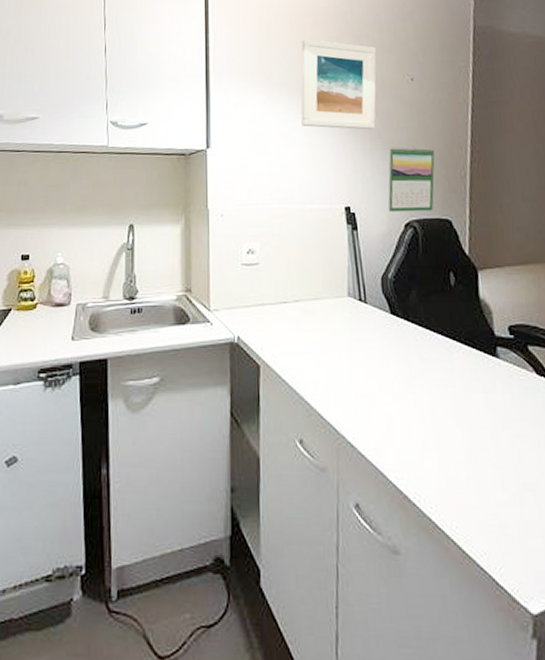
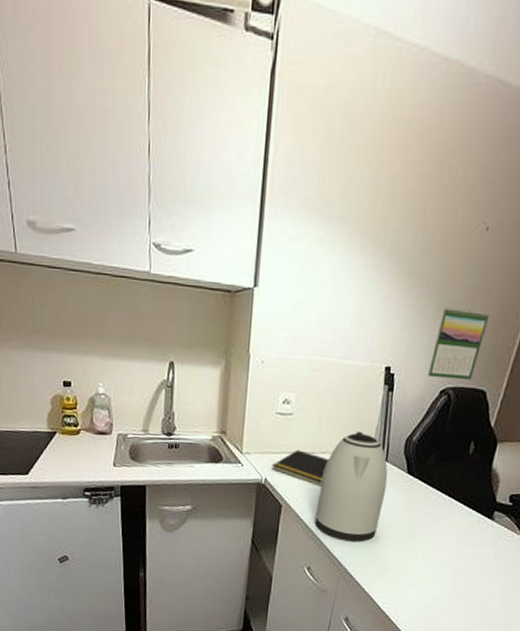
notepad: none [244,300,304,339] -> present [272,449,329,486]
kettle: none [298,274,372,402] -> present [314,431,388,543]
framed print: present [301,39,377,130] -> none [357,161,457,285]

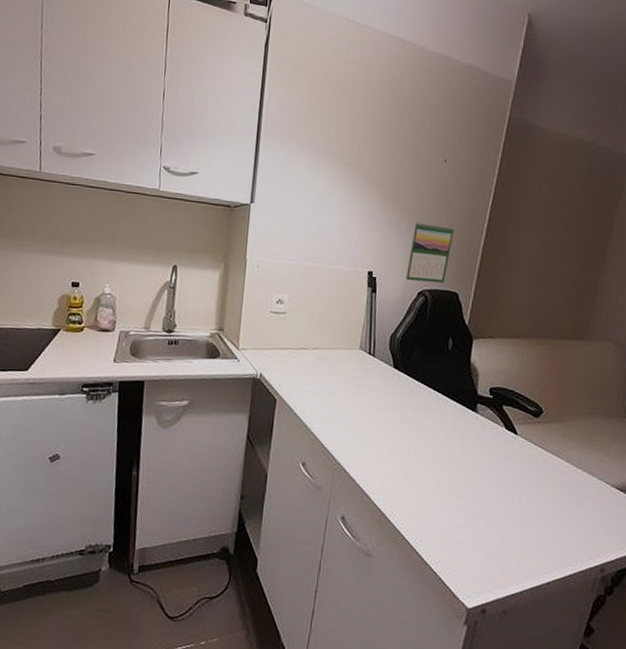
notepad: present [272,449,329,486] -> none [267,346,320,381]
kettle: present [314,431,388,543] -> none [308,328,376,437]

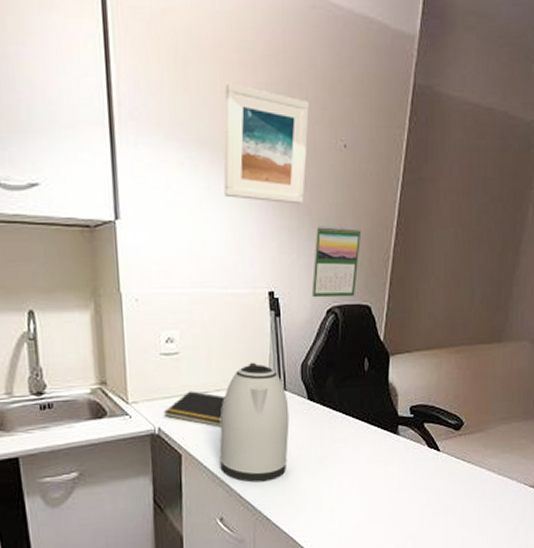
notepad: none [267,346,320,381] -> present [164,391,225,427]
kettle: none [308,328,376,437] -> present [219,362,290,483]
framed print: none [339,109,417,204] -> present [223,83,309,205]

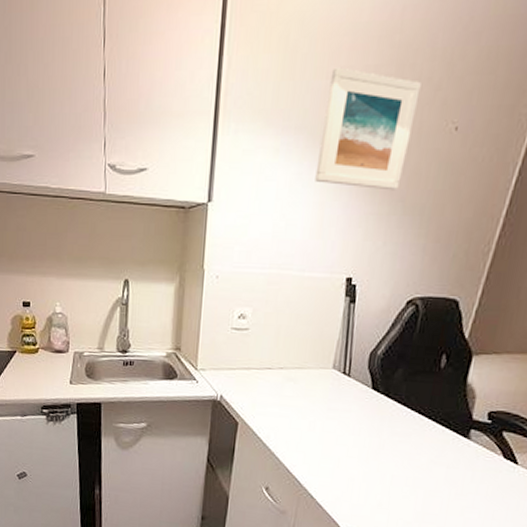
notepad: present [164,391,225,427] -> none [227,365,287,403]
kettle: present [219,362,290,483] -> none [272,345,351,462]
calendar: present [311,225,361,298] -> none [392,213,460,289]

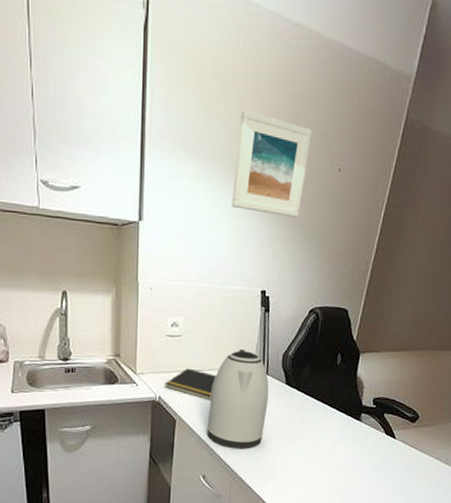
notepad: none [227,365,287,403] -> present [165,368,216,400]
kettle: none [272,345,351,462] -> present [207,348,269,449]

